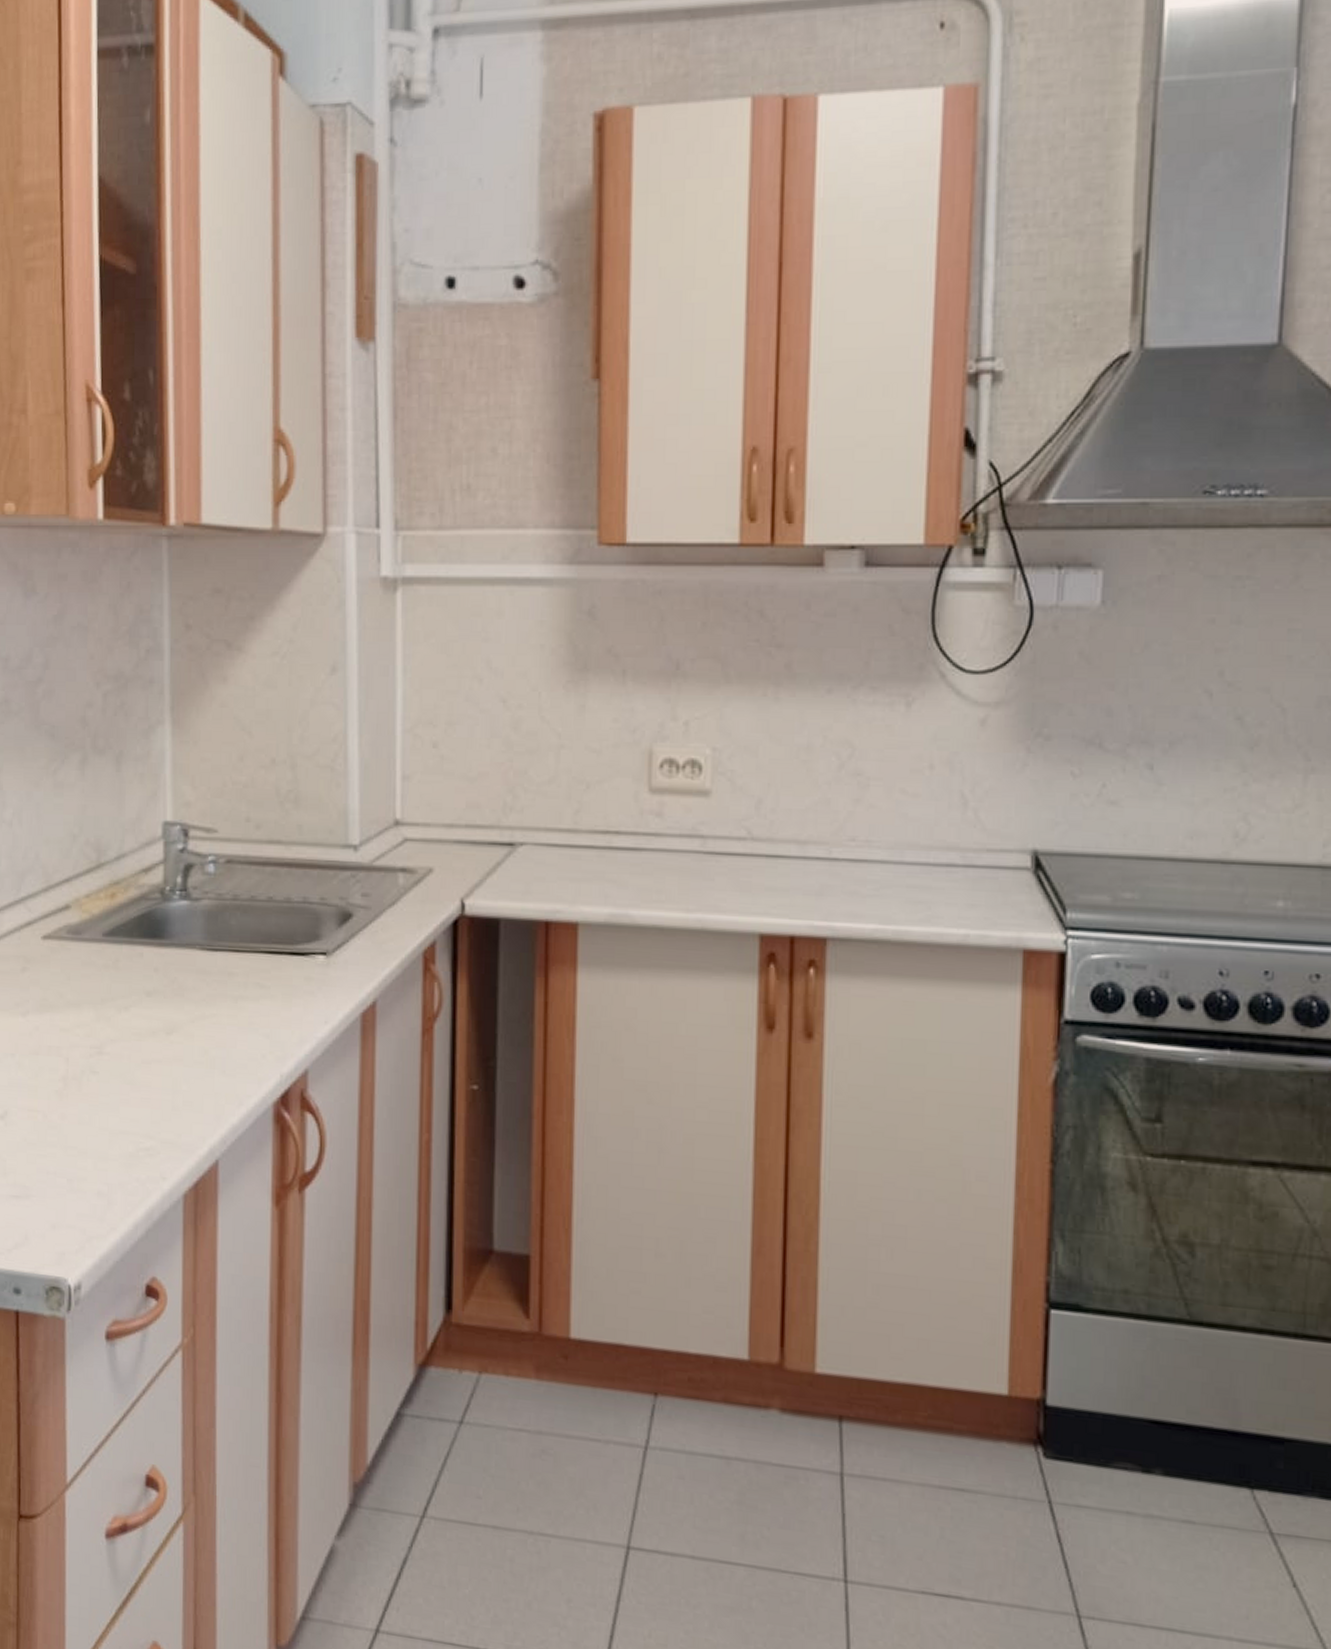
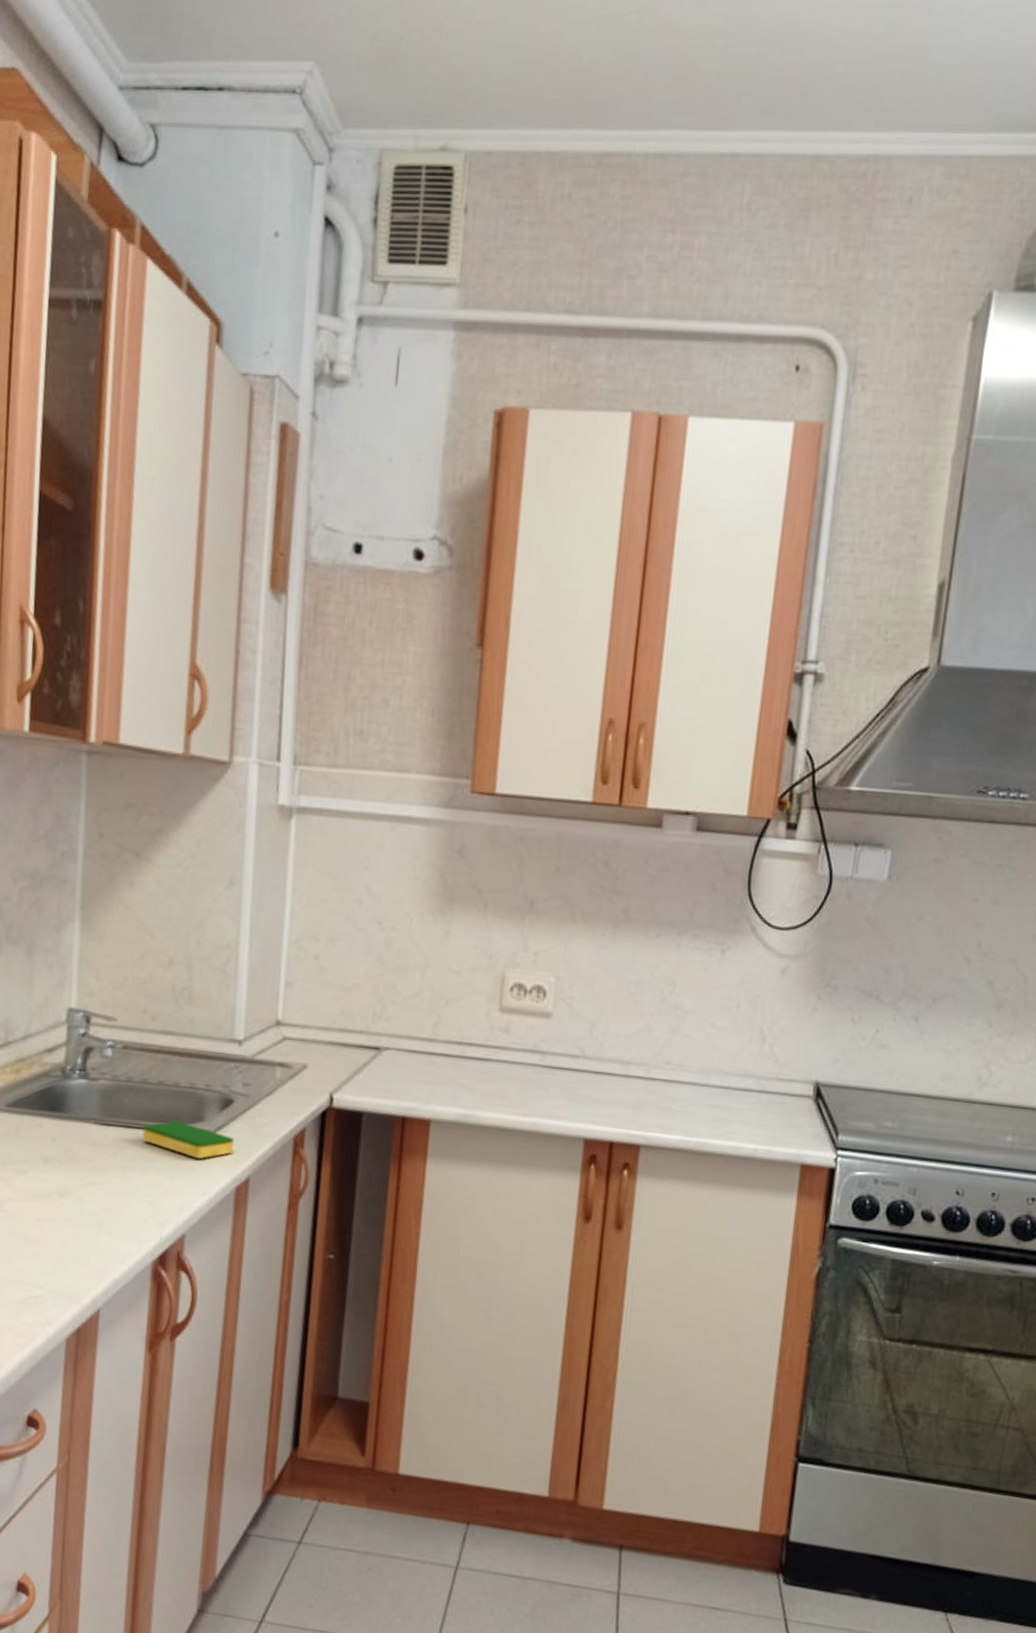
dish sponge: none [254,940,357,983] -> present [142,1120,234,1160]

